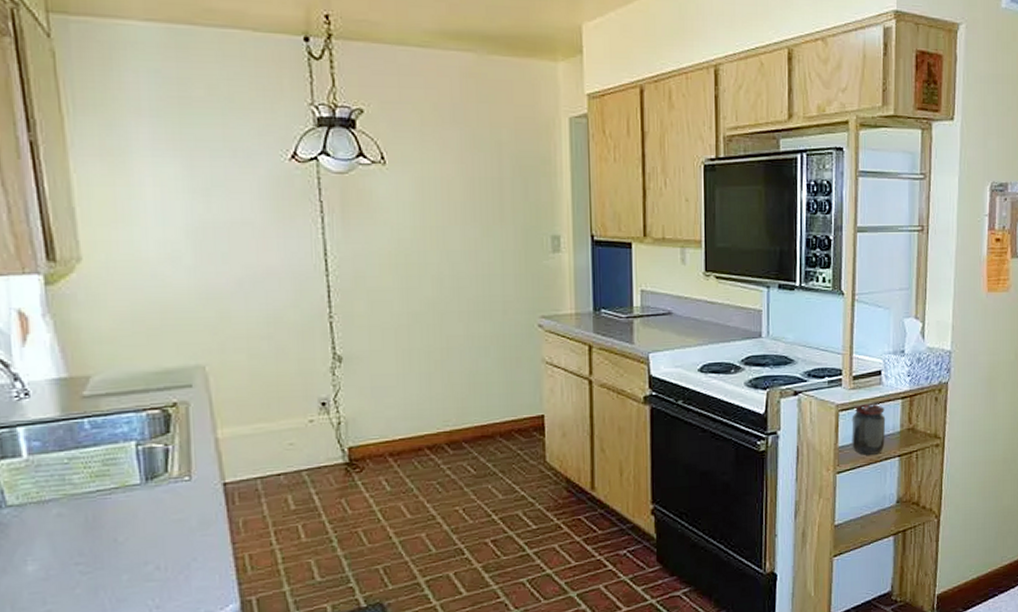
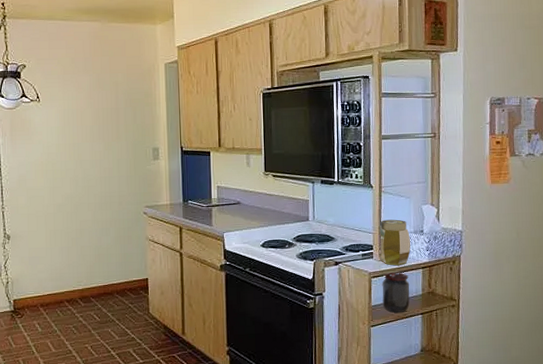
jar: none [848,336,888,396] -> present [378,219,411,266]

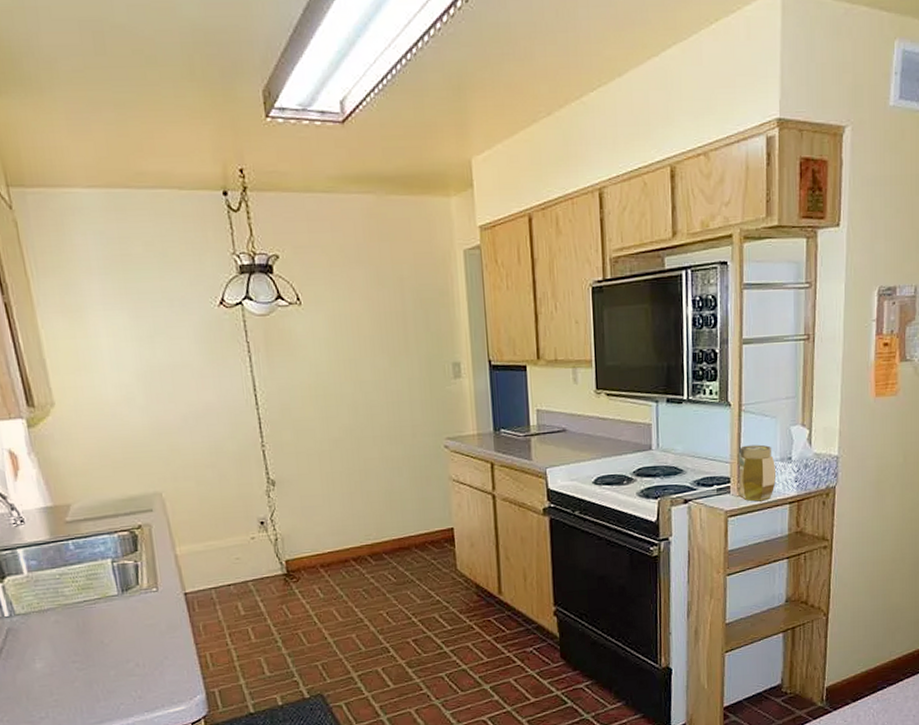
jar: present [382,272,410,313] -> none [740,509,774,558]

